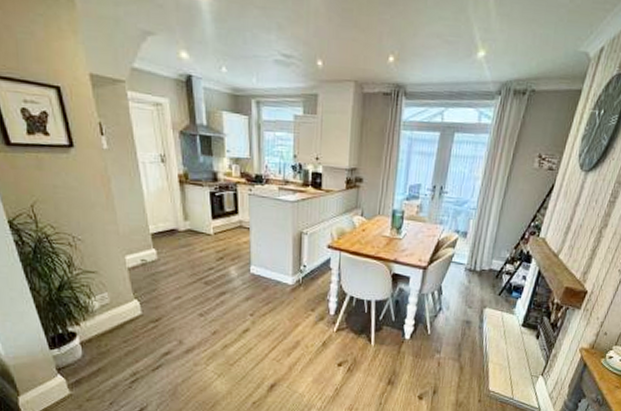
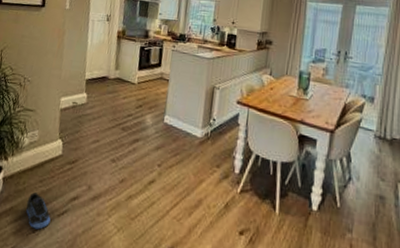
sneaker: none [114,353,145,385] -> present [26,192,51,230]

